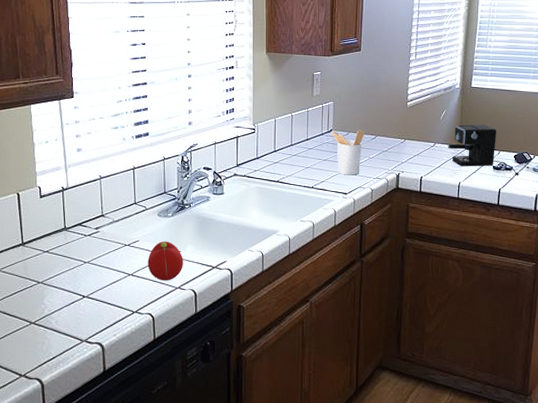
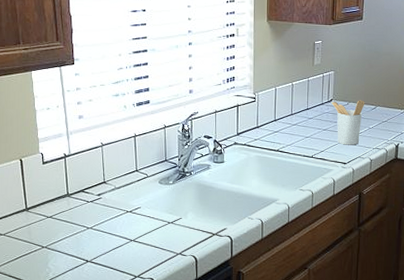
fruit: present [147,241,183,281] -> none [149,208,184,247]

